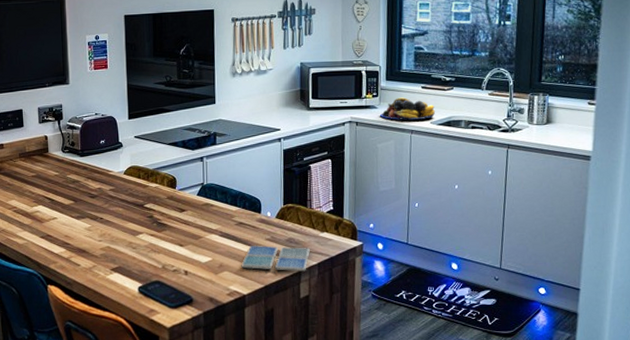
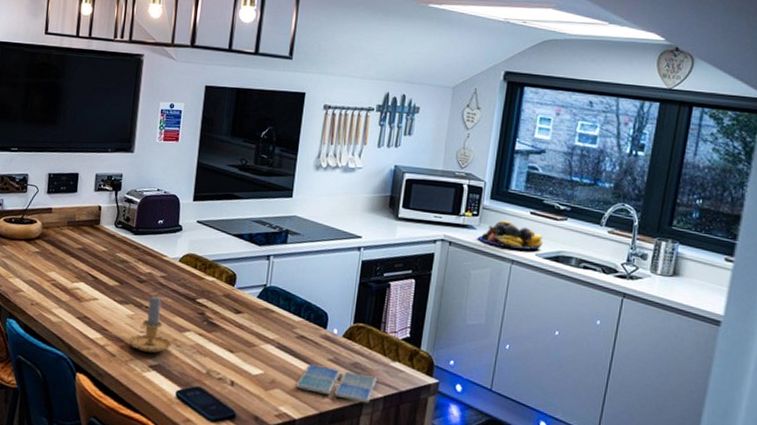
candle: none [89,207,128,258] -> present [128,295,172,354]

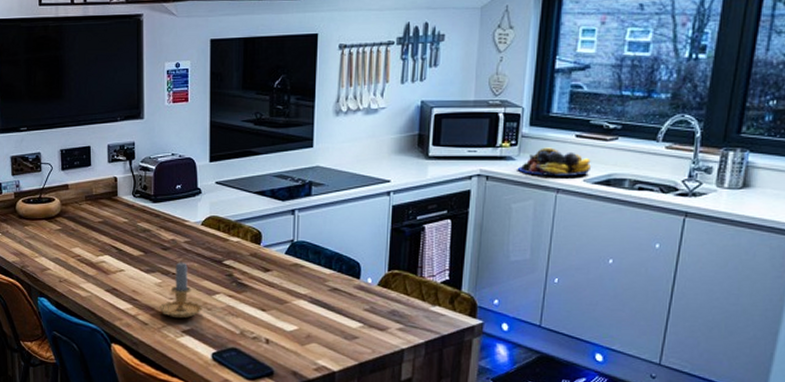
drink coaster: present [295,364,377,404] -> none [332,315,417,350]

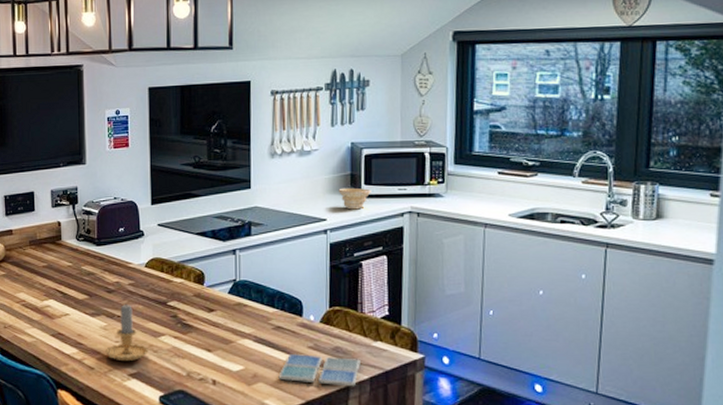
drink coaster: none [332,315,417,350] -> present [278,353,360,387]
bowl: none [405,148,439,172] -> present [338,187,371,210]
fruit bowl: present [518,147,591,176] -> none [447,184,514,211]

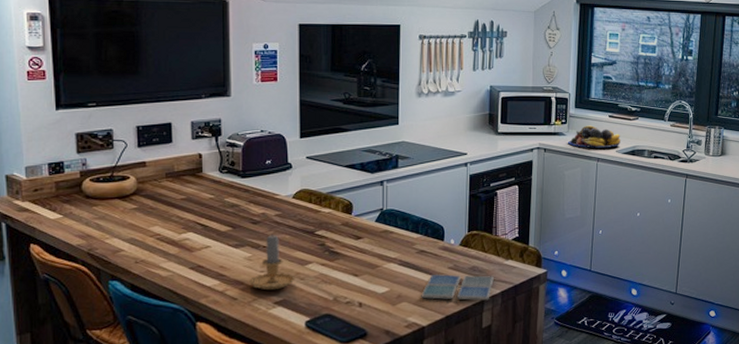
bowl: present [338,187,371,210] -> none [478,126,506,145]
fruit bowl: none [447,184,514,211] -> present [568,125,620,148]

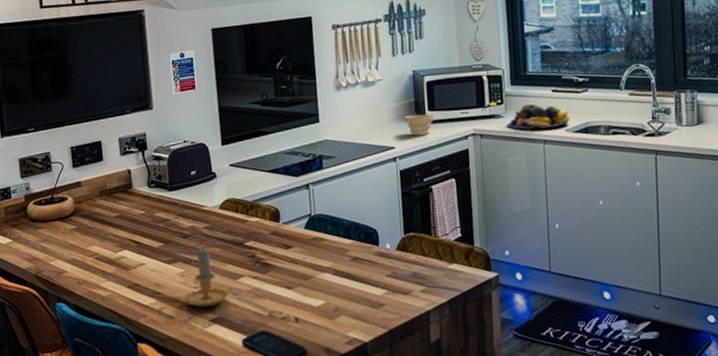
drink coaster: present [421,274,494,301] -> none [359,282,438,312]
bowl: none [478,126,506,145] -> present [404,114,436,136]

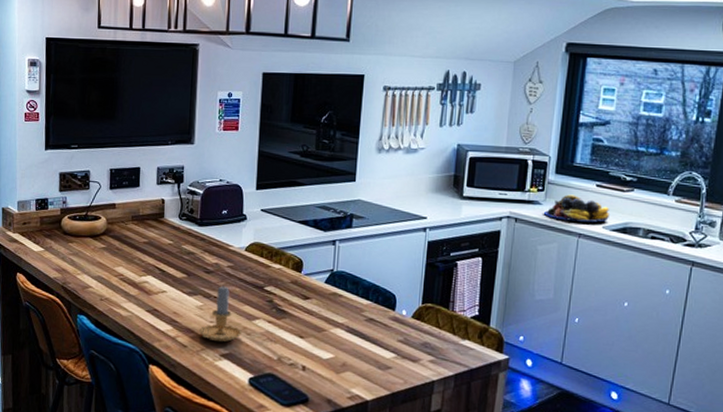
bowl: present [404,114,436,136] -> none [441,188,473,211]

